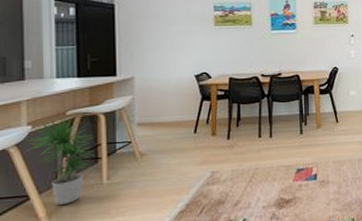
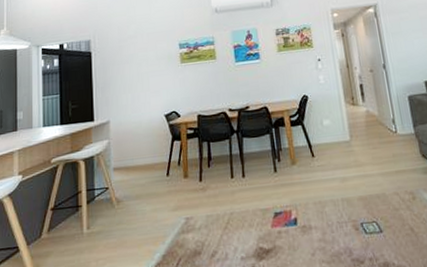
potted plant: present [25,116,95,205] -> none [16,164,76,257]

